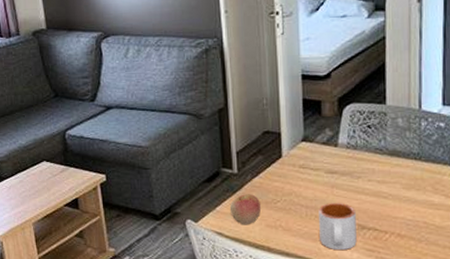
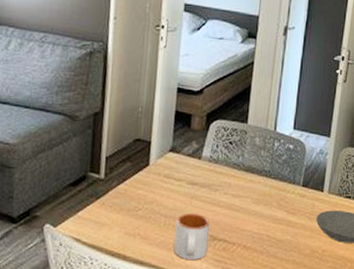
apple: present [229,194,262,225] -> none [91,200,123,232]

